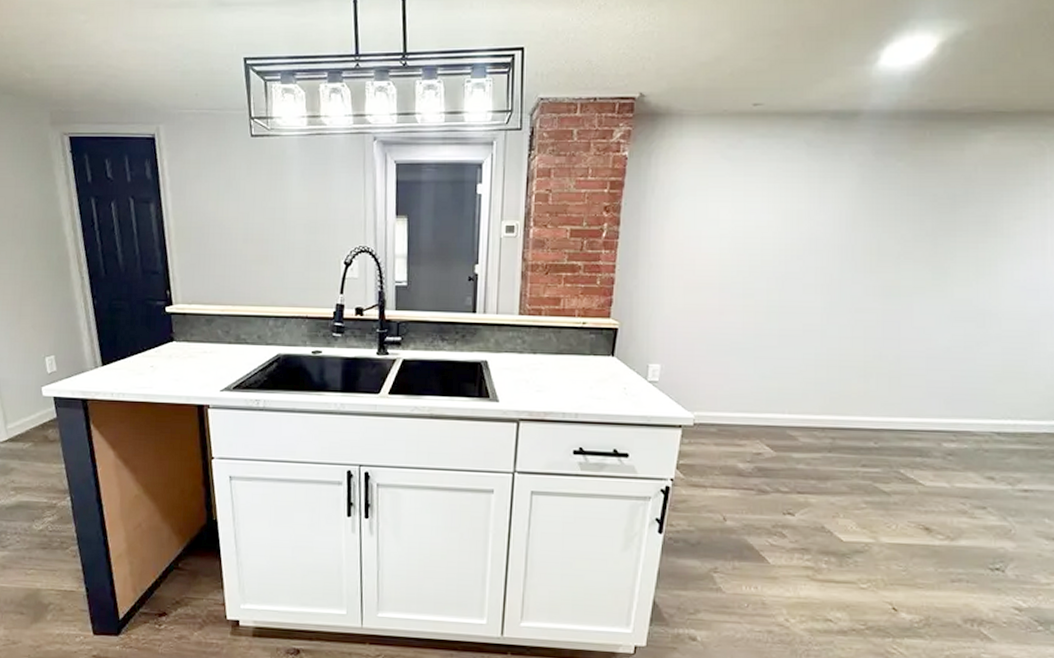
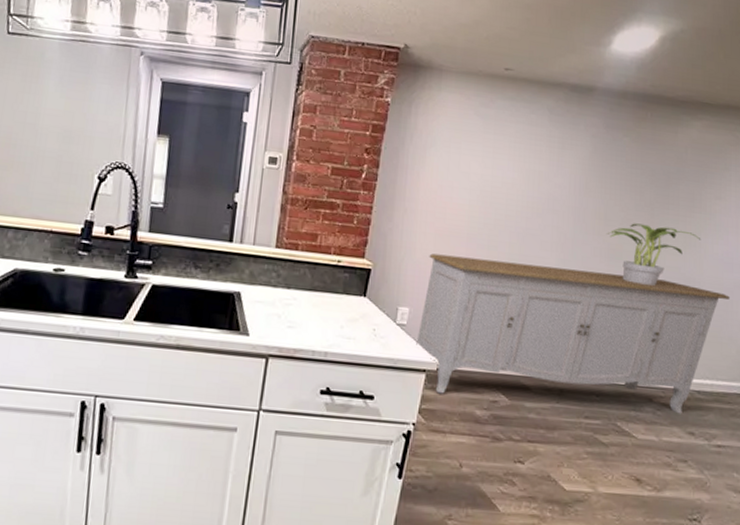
sideboard: none [670,307,1037,458] -> present [416,253,731,414]
potted plant: none [880,255,998,322] -> present [607,223,701,286]

